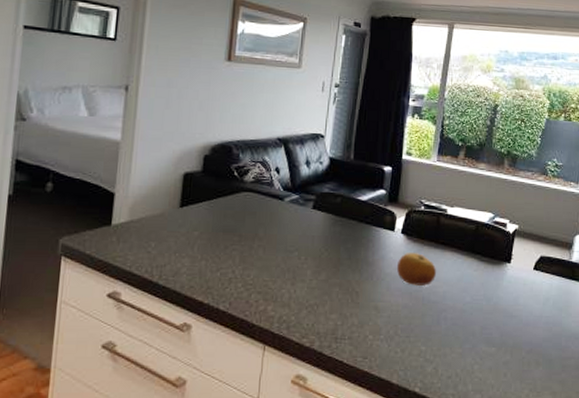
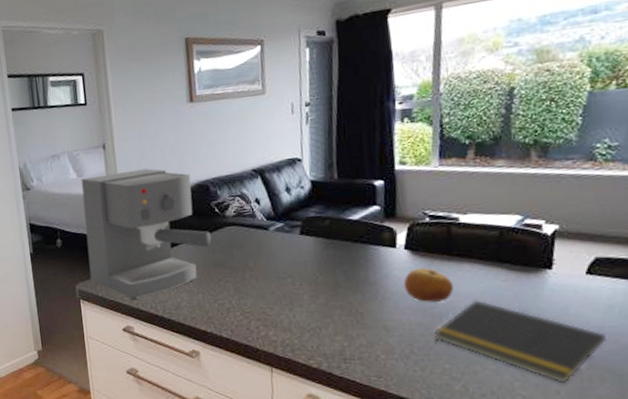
coffee maker: none [80,118,226,262] -> present [81,168,212,301]
notepad: none [416,286,544,367] -> present [434,300,608,384]

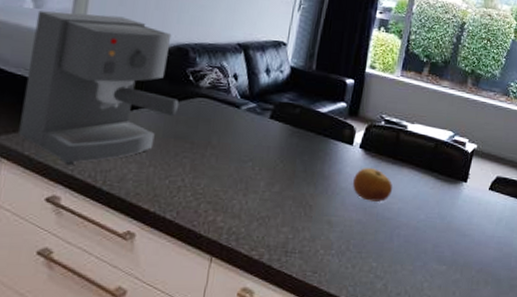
notepad: present [434,300,608,384] -> none [369,203,495,285]

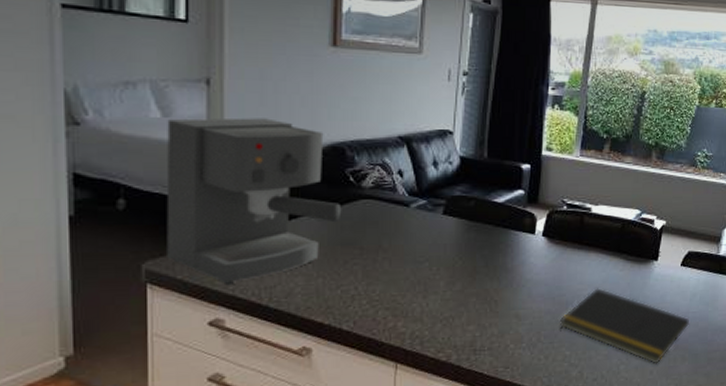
fruit: present [352,168,393,202] -> none [537,256,581,290]
notepad: none [369,203,495,285] -> present [560,288,690,365]

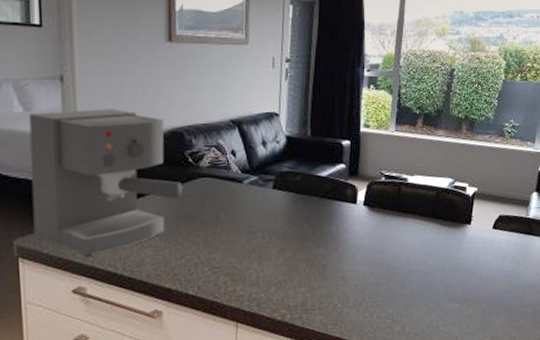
notepad: present [560,288,690,365] -> none [383,251,503,320]

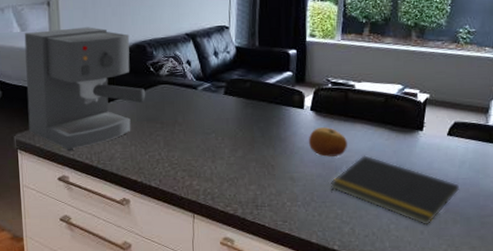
fruit: none [360,223,400,254] -> present [308,127,348,157]
notepad: none [383,251,503,320] -> present [331,155,460,225]

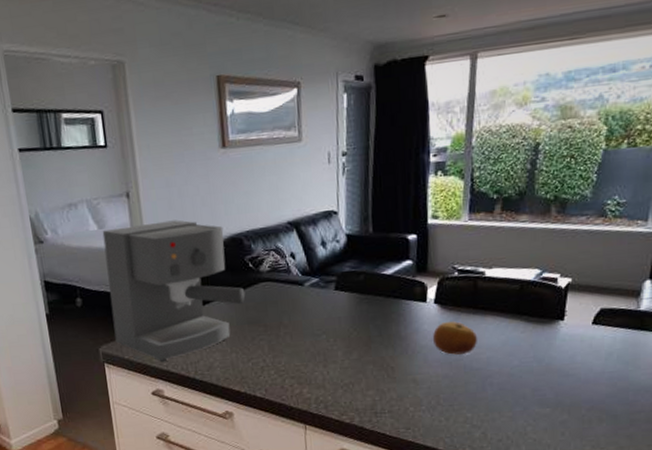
notepad: present [331,155,460,225] -> none [459,351,607,426]

